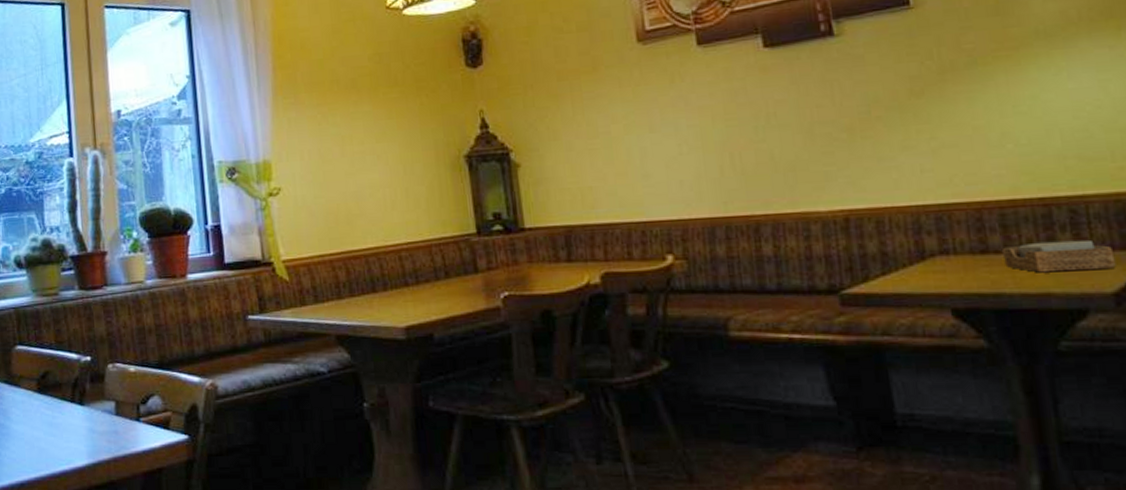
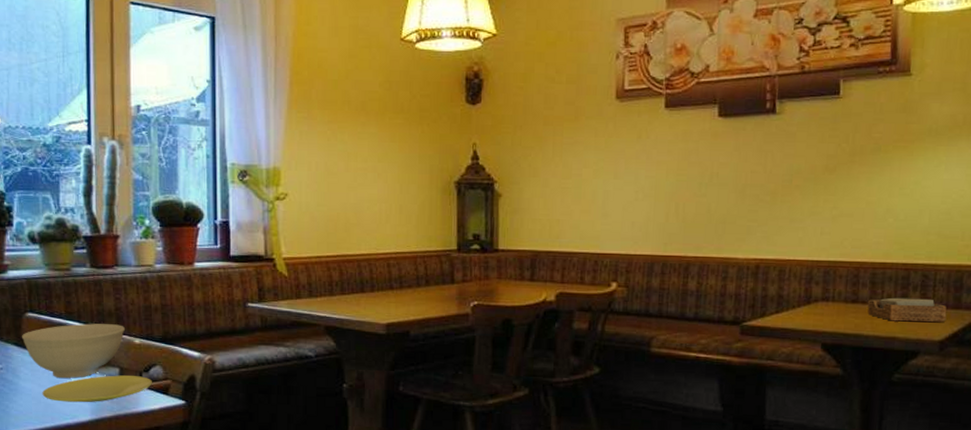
bowl: none [11,351,118,417] -> present [21,323,125,378]
plate: none [35,409,151,445] -> present [42,375,152,403]

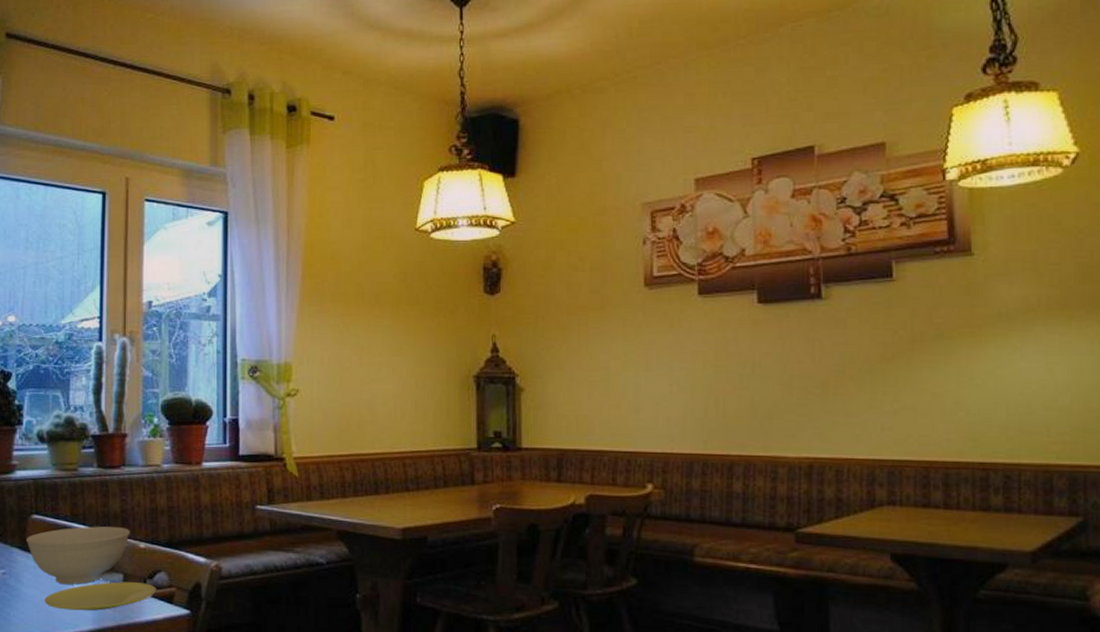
napkin holder: present [867,297,947,323] -> none [941,501,1037,531]

